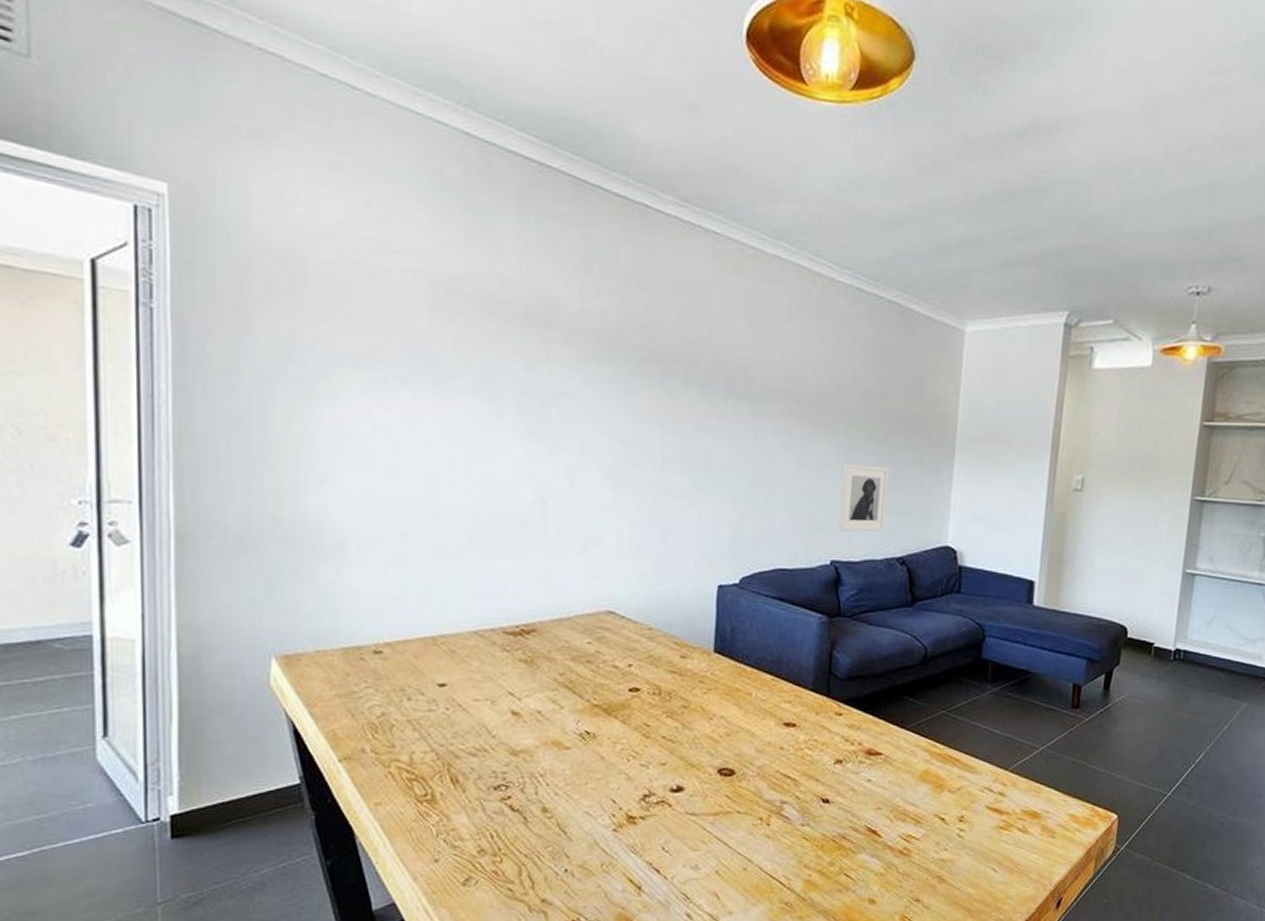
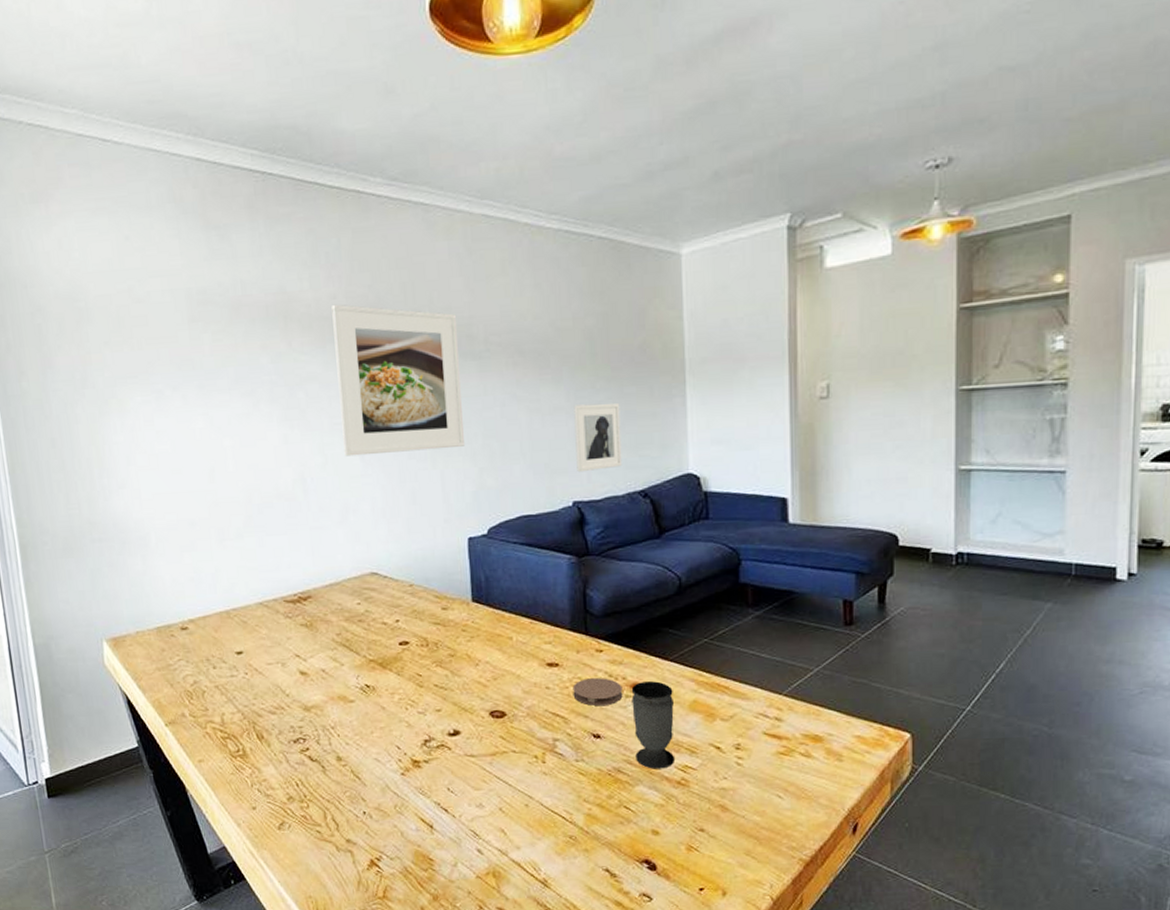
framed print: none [594,319,735,490] -> present [332,304,466,457]
coaster: none [807,741,857,770] -> present [572,678,623,706]
cup: none [861,748,906,838] -> present [631,681,676,769]

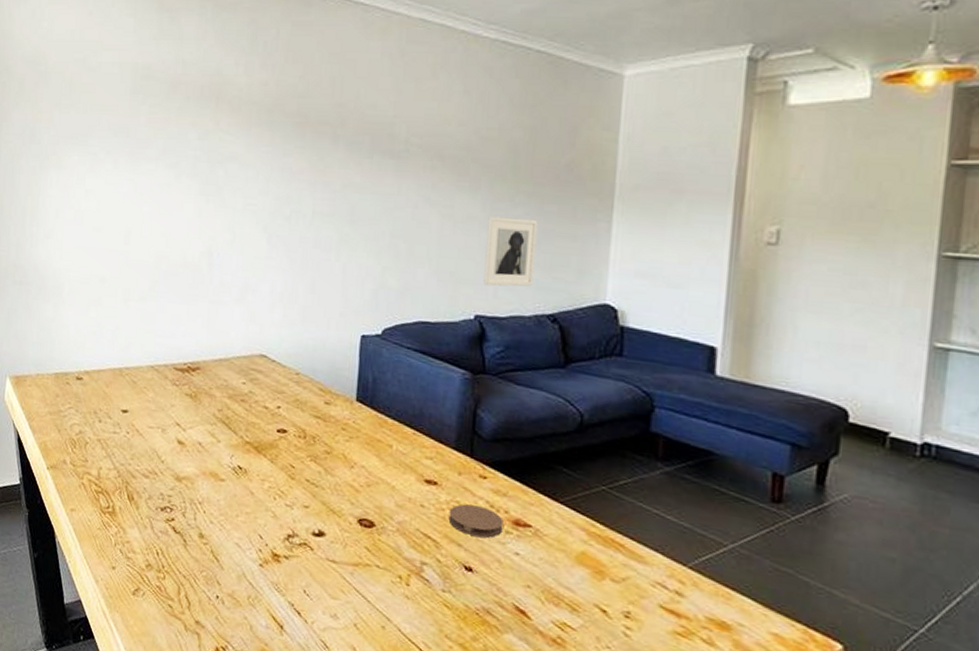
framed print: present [332,304,466,457] -> none [252,91,381,243]
cup: present [631,681,676,769] -> none [508,519,560,621]

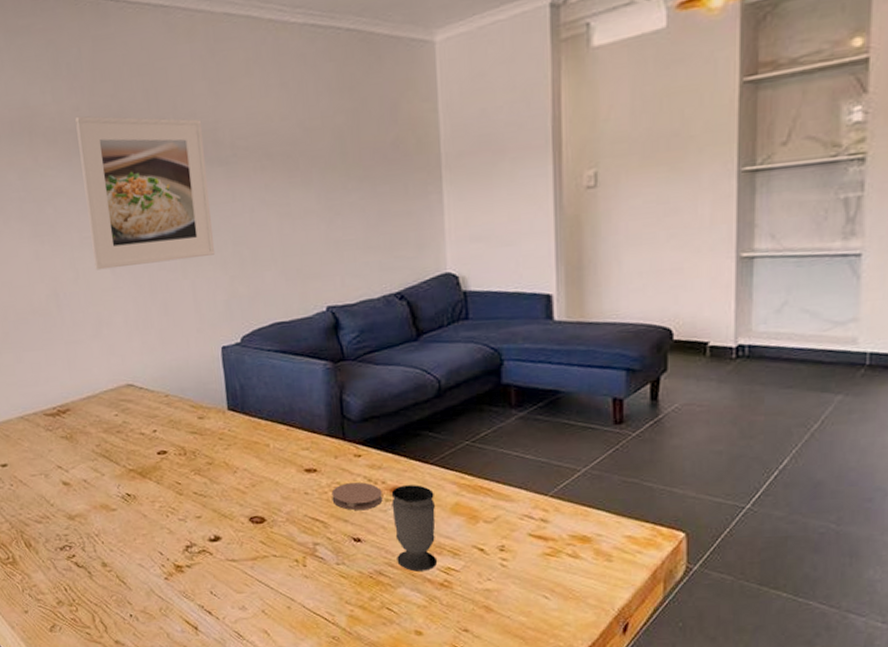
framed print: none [252,91,381,243] -> present [75,115,216,270]
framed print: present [483,216,538,287] -> none [325,203,377,277]
cup: none [508,519,560,621] -> present [391,485,438,572]

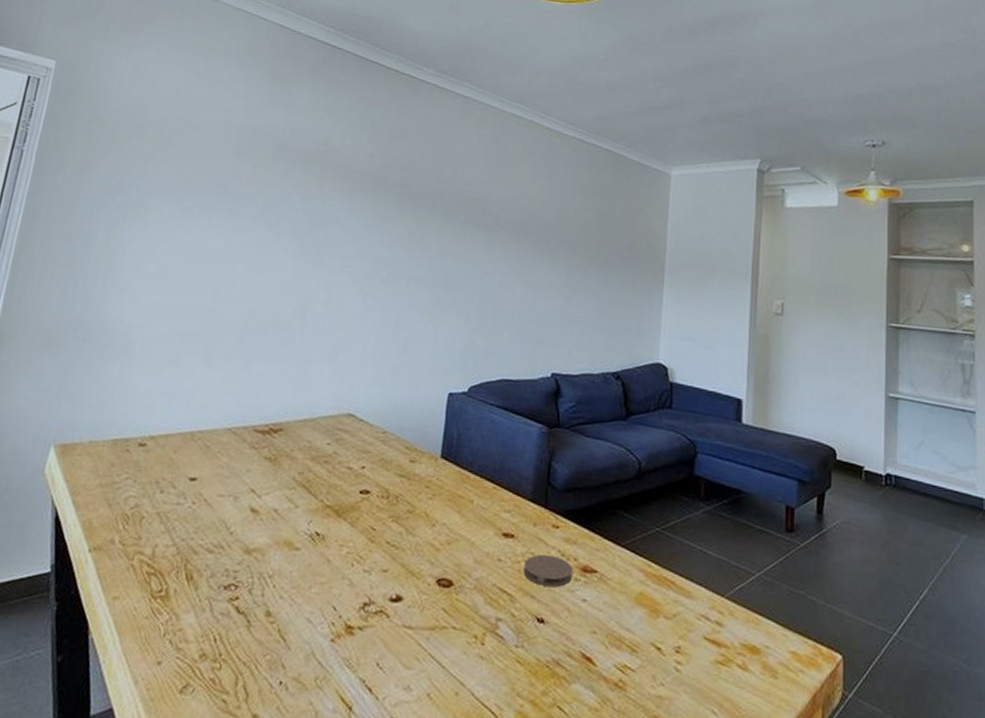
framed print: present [75,115,216,270] -> none [348,162,476,306]
cup: present [391,485,438,572] -> none [576,565,621,667]

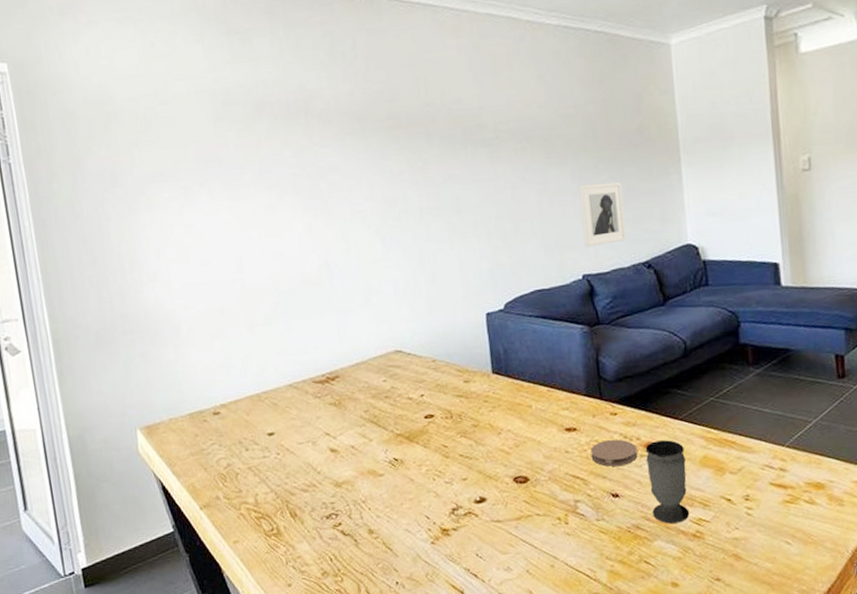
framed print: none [559,285,605,348] -> present [579,181,627,248]
cup: none [576,565,621,667] -> present [645,440,690,524]

